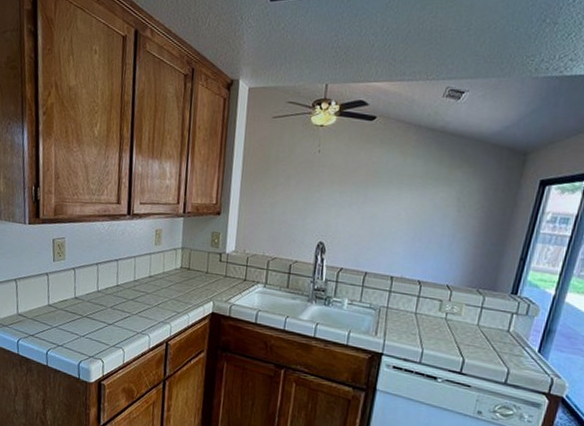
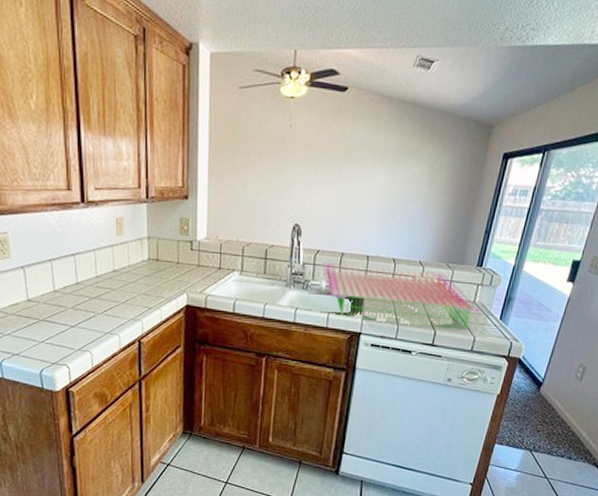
dish rack: none [345,279,516,360] -> present [322,261,481,330]

